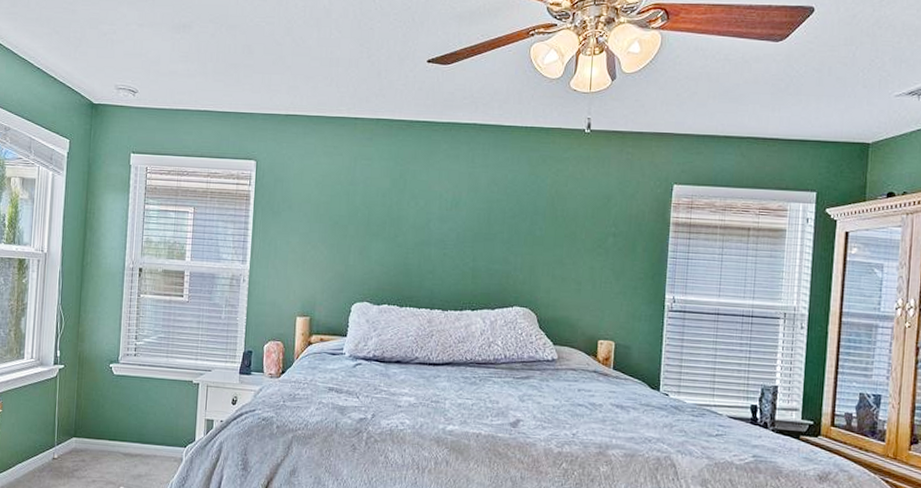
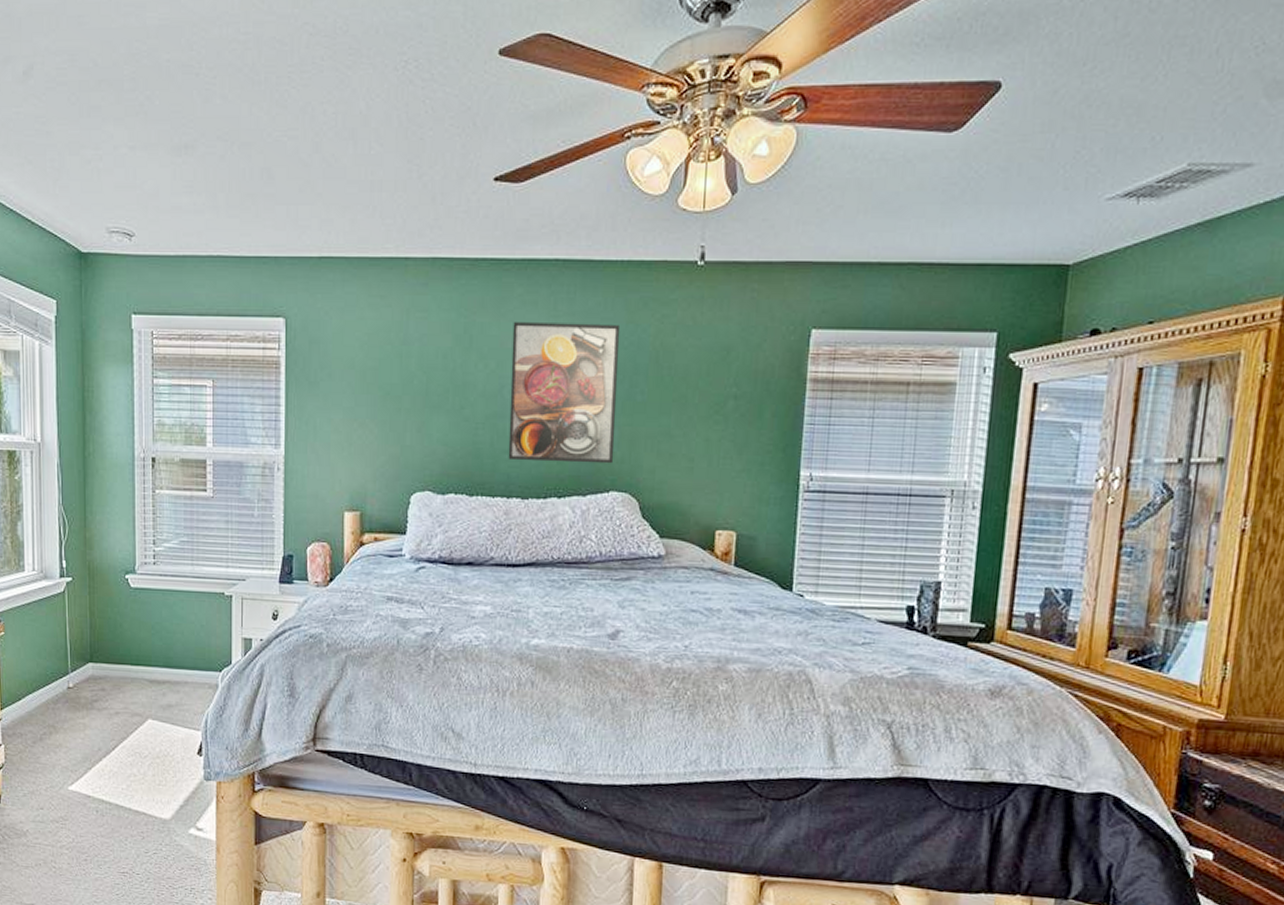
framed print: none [432,171,524,285] -> present [508,322,621,464]

